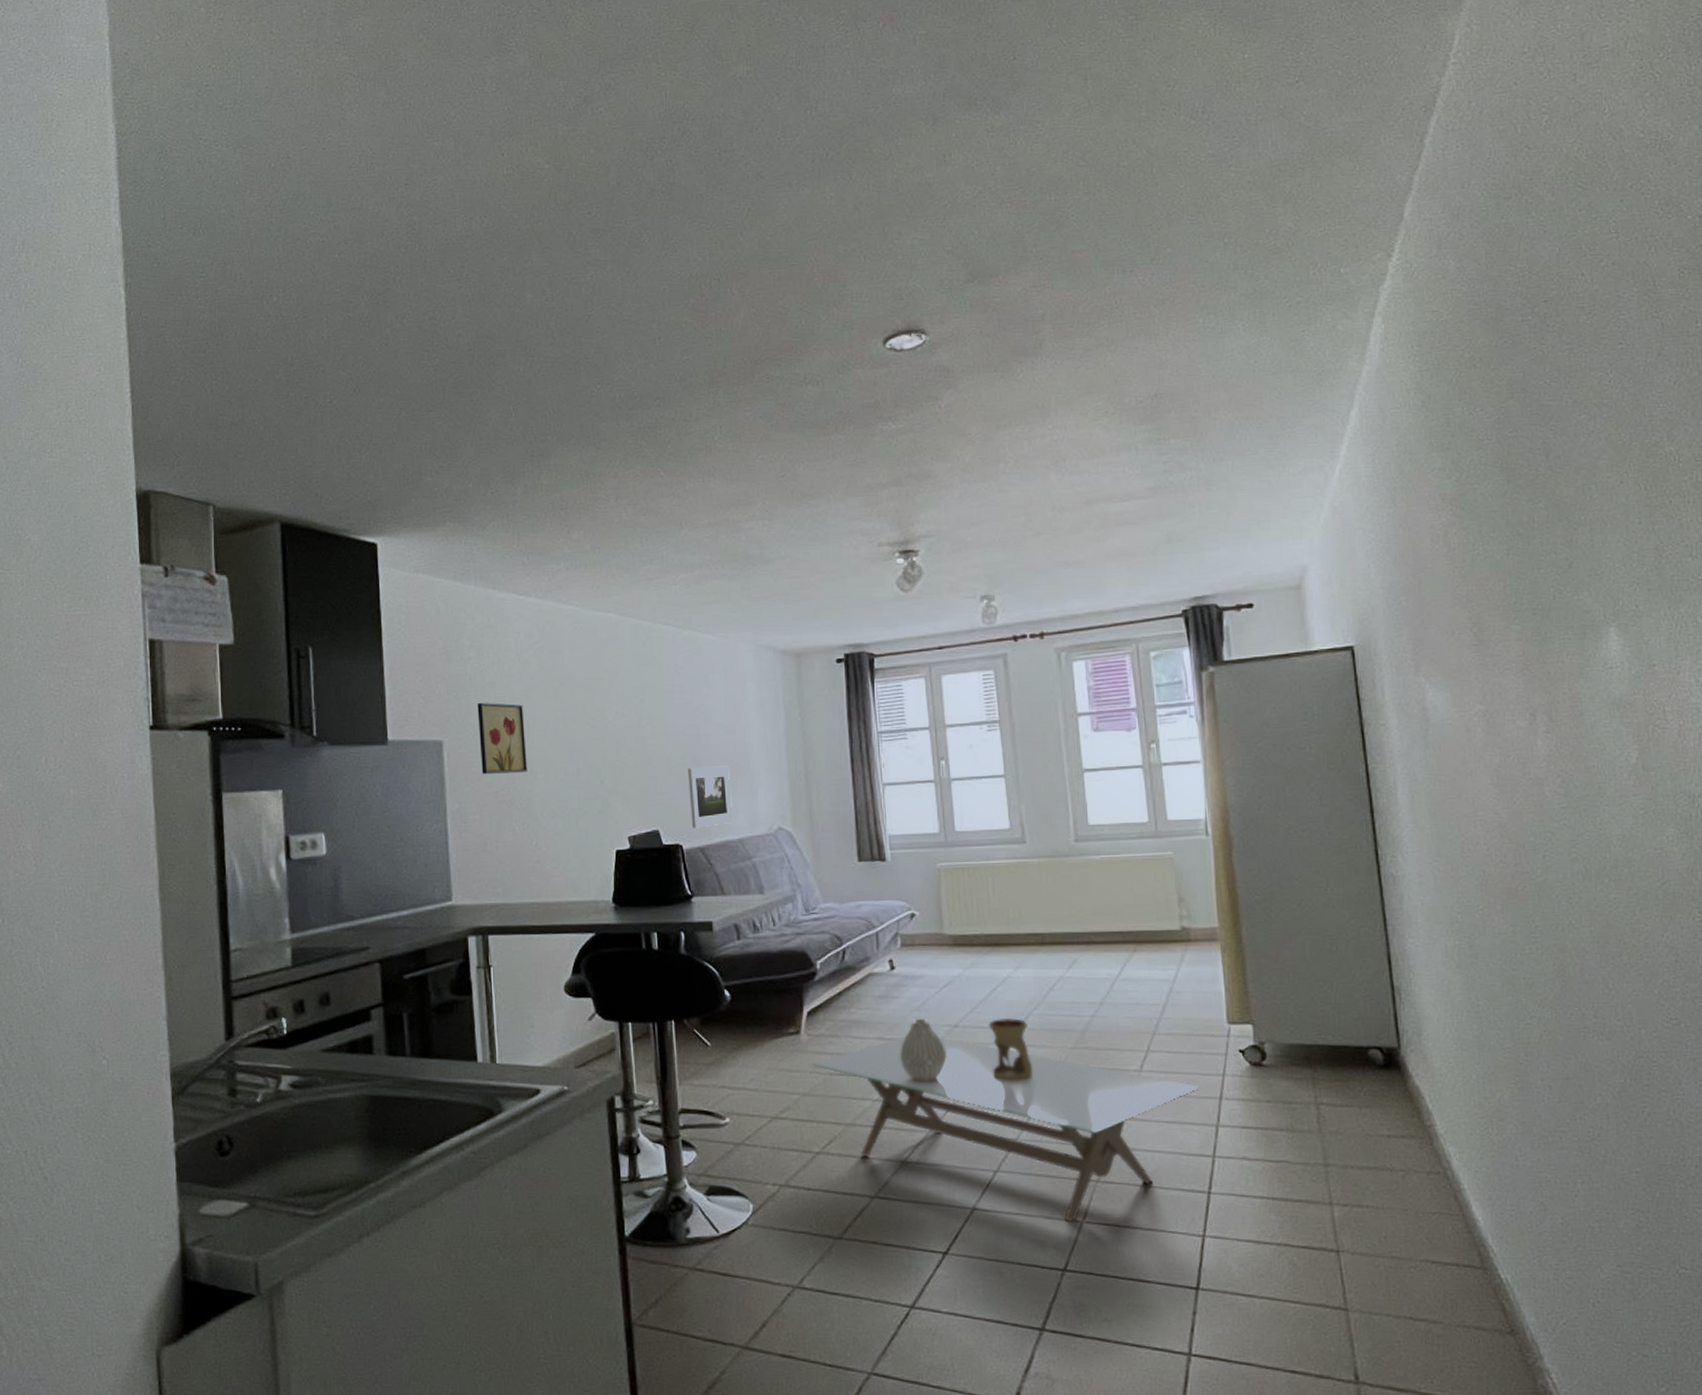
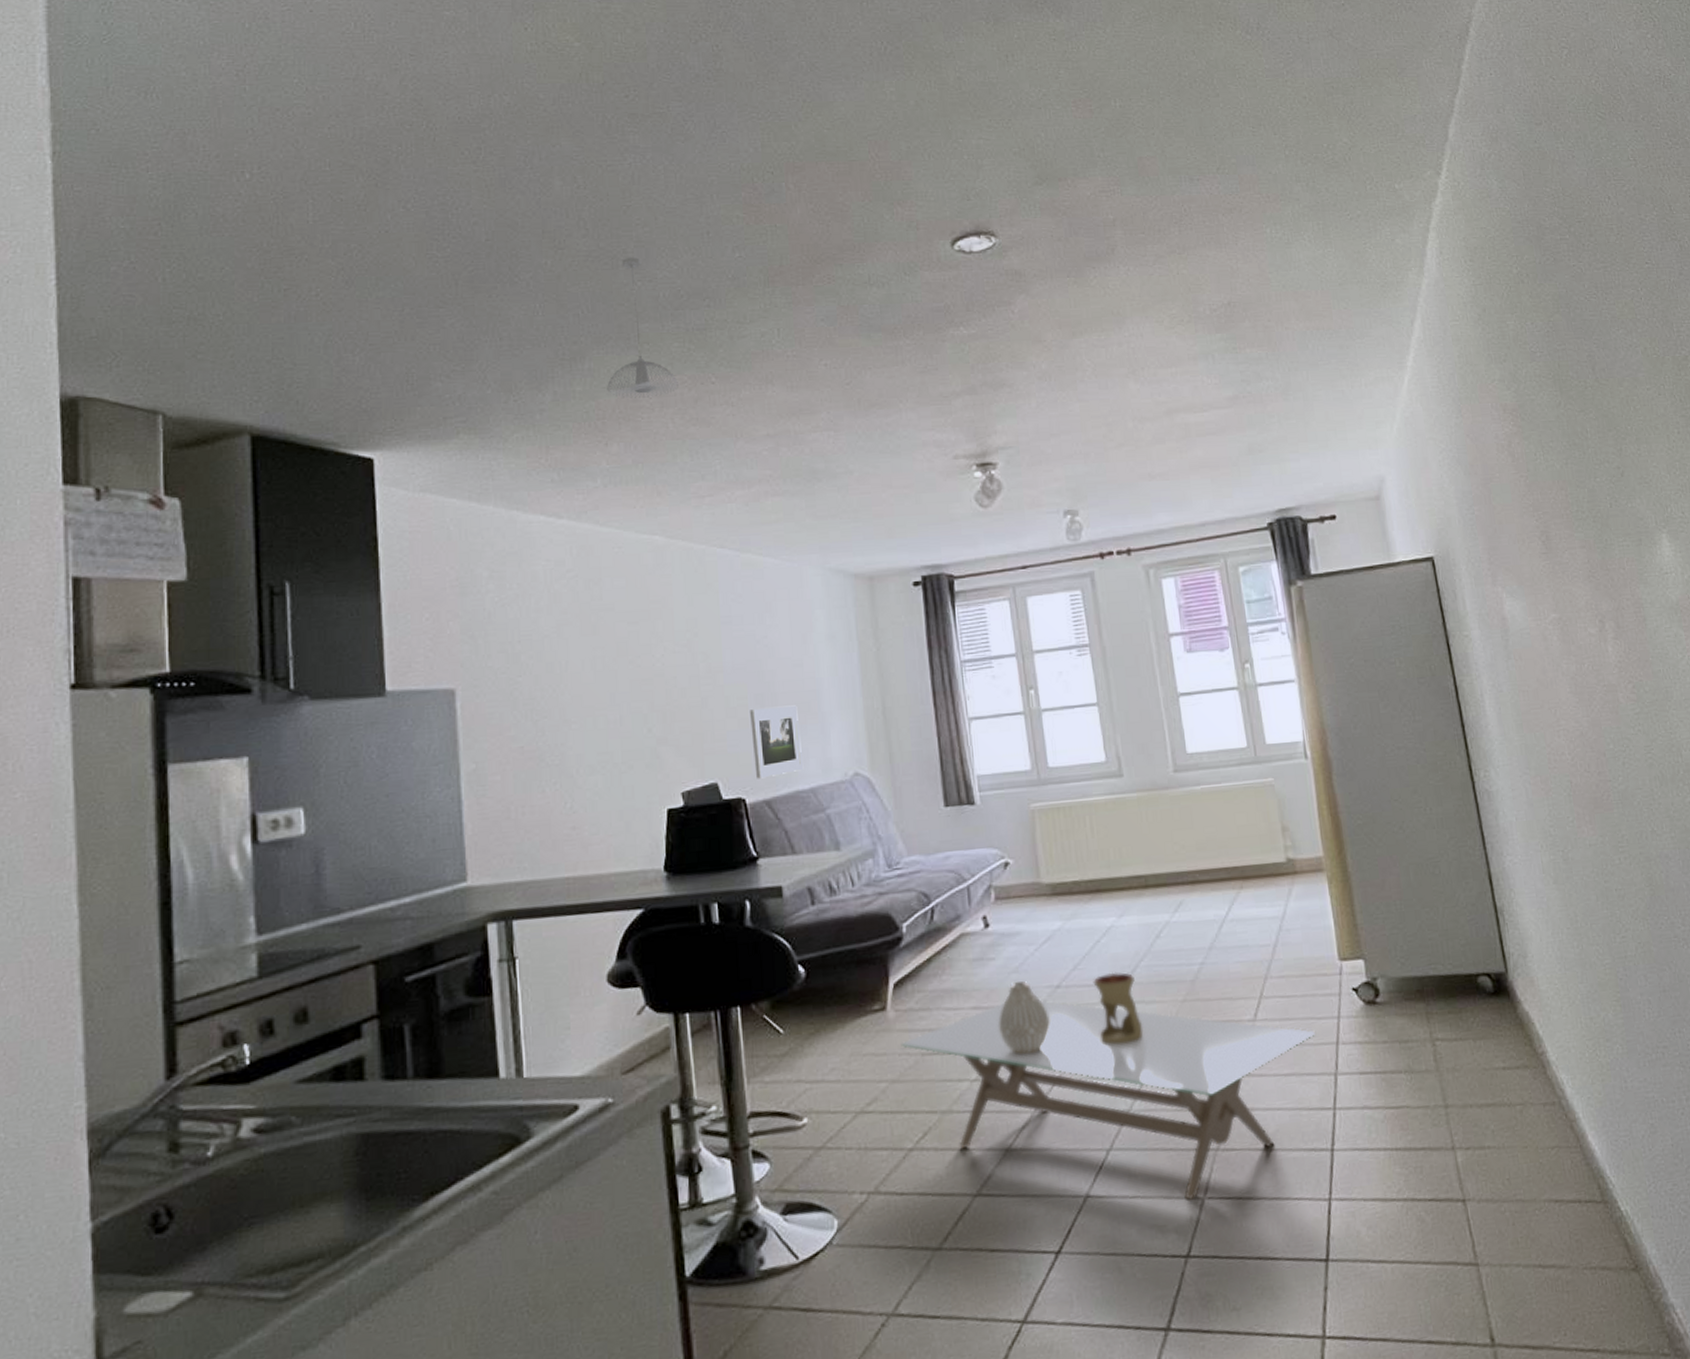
wall art: present [477,702,527,774] -> none [498,642,560,727]
pendant light: none [569,362,631,490] -> present [607,257,678,398]

